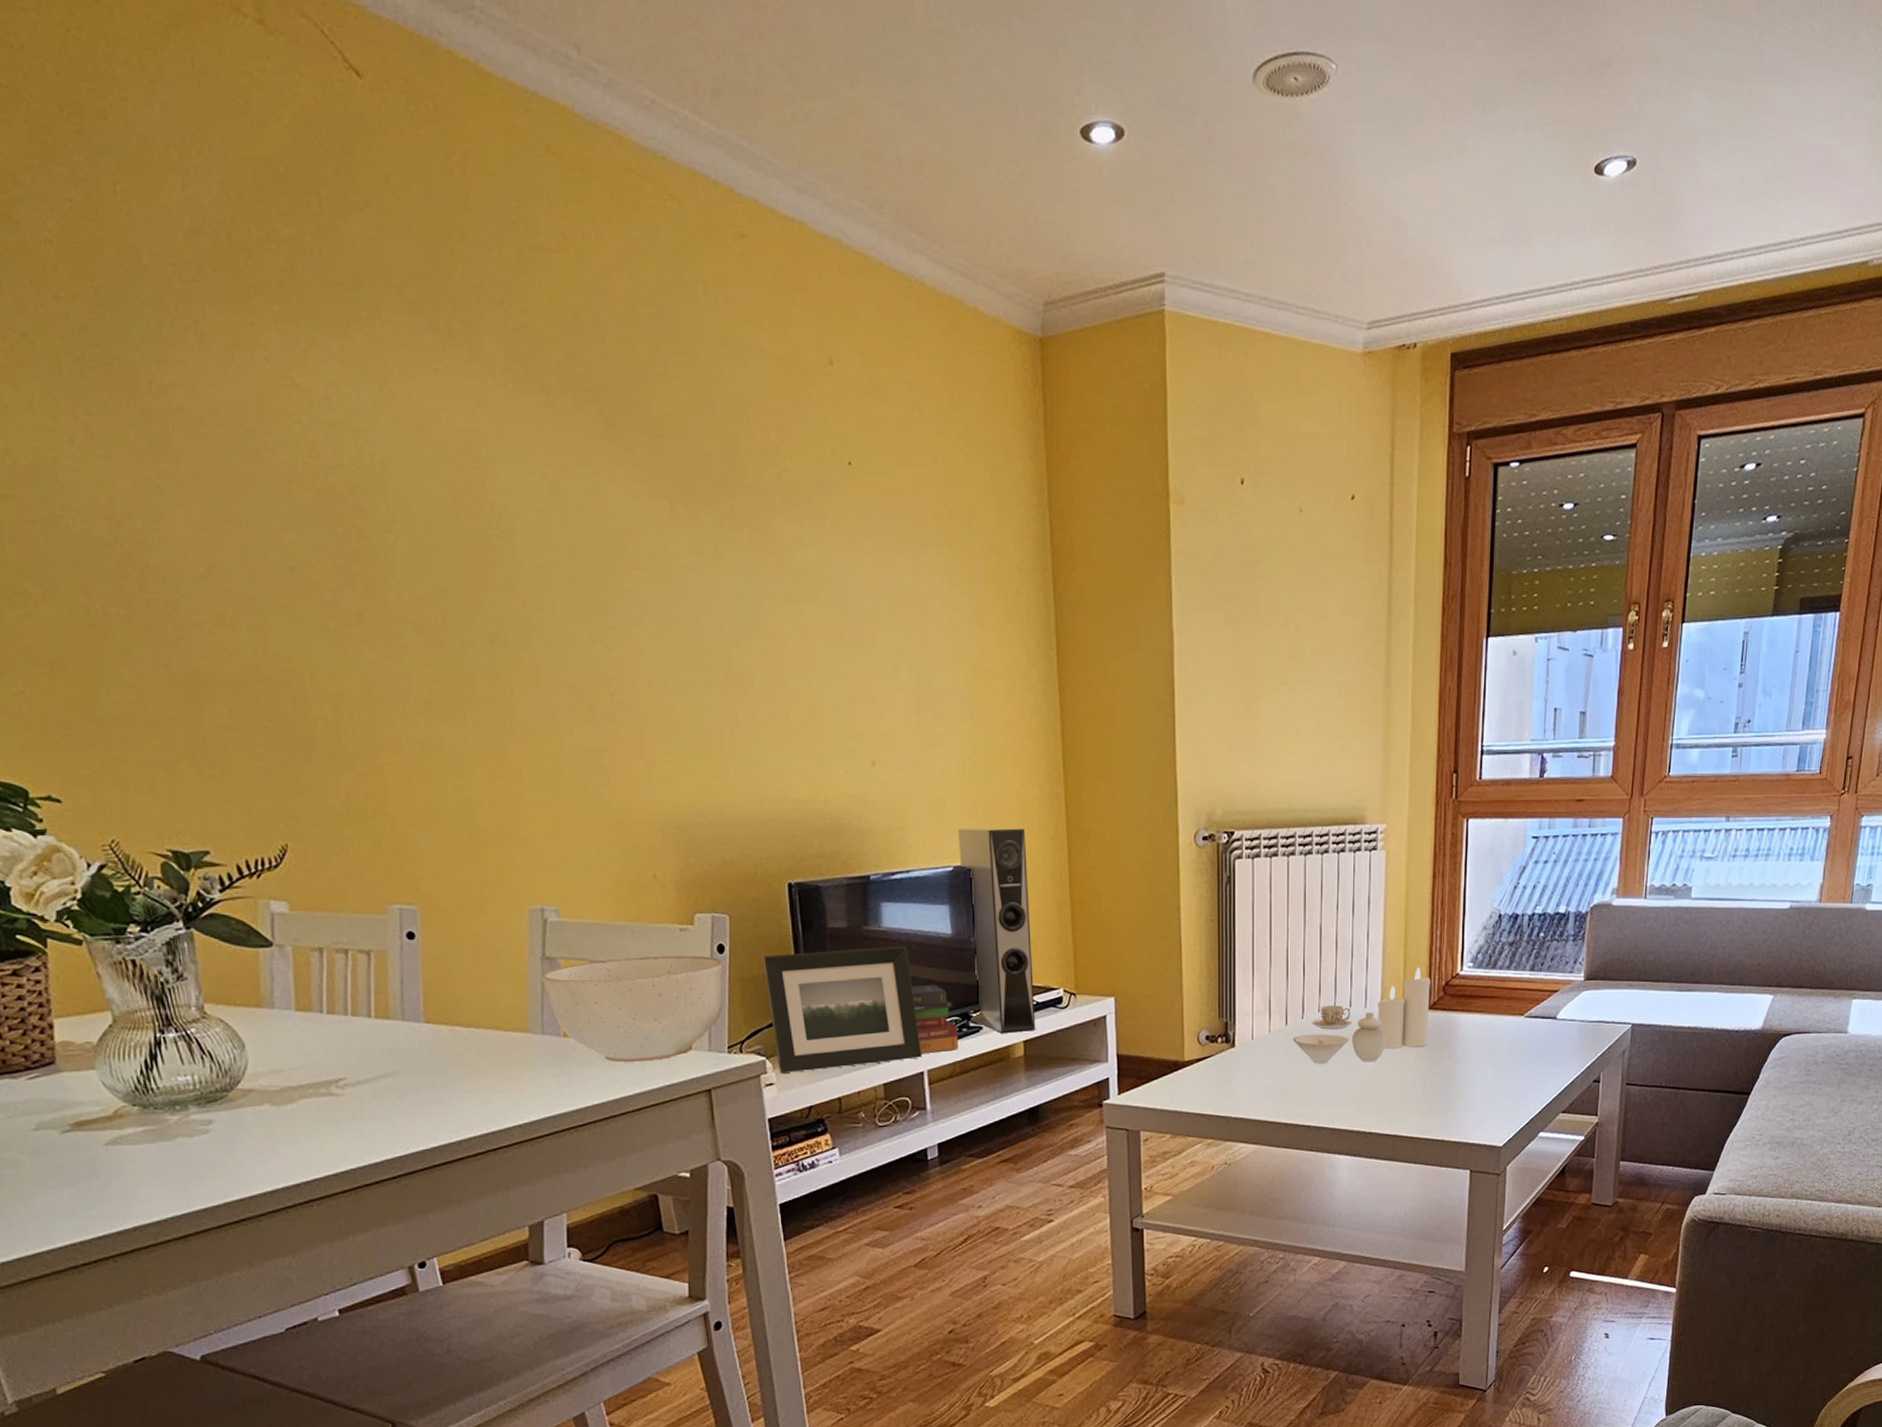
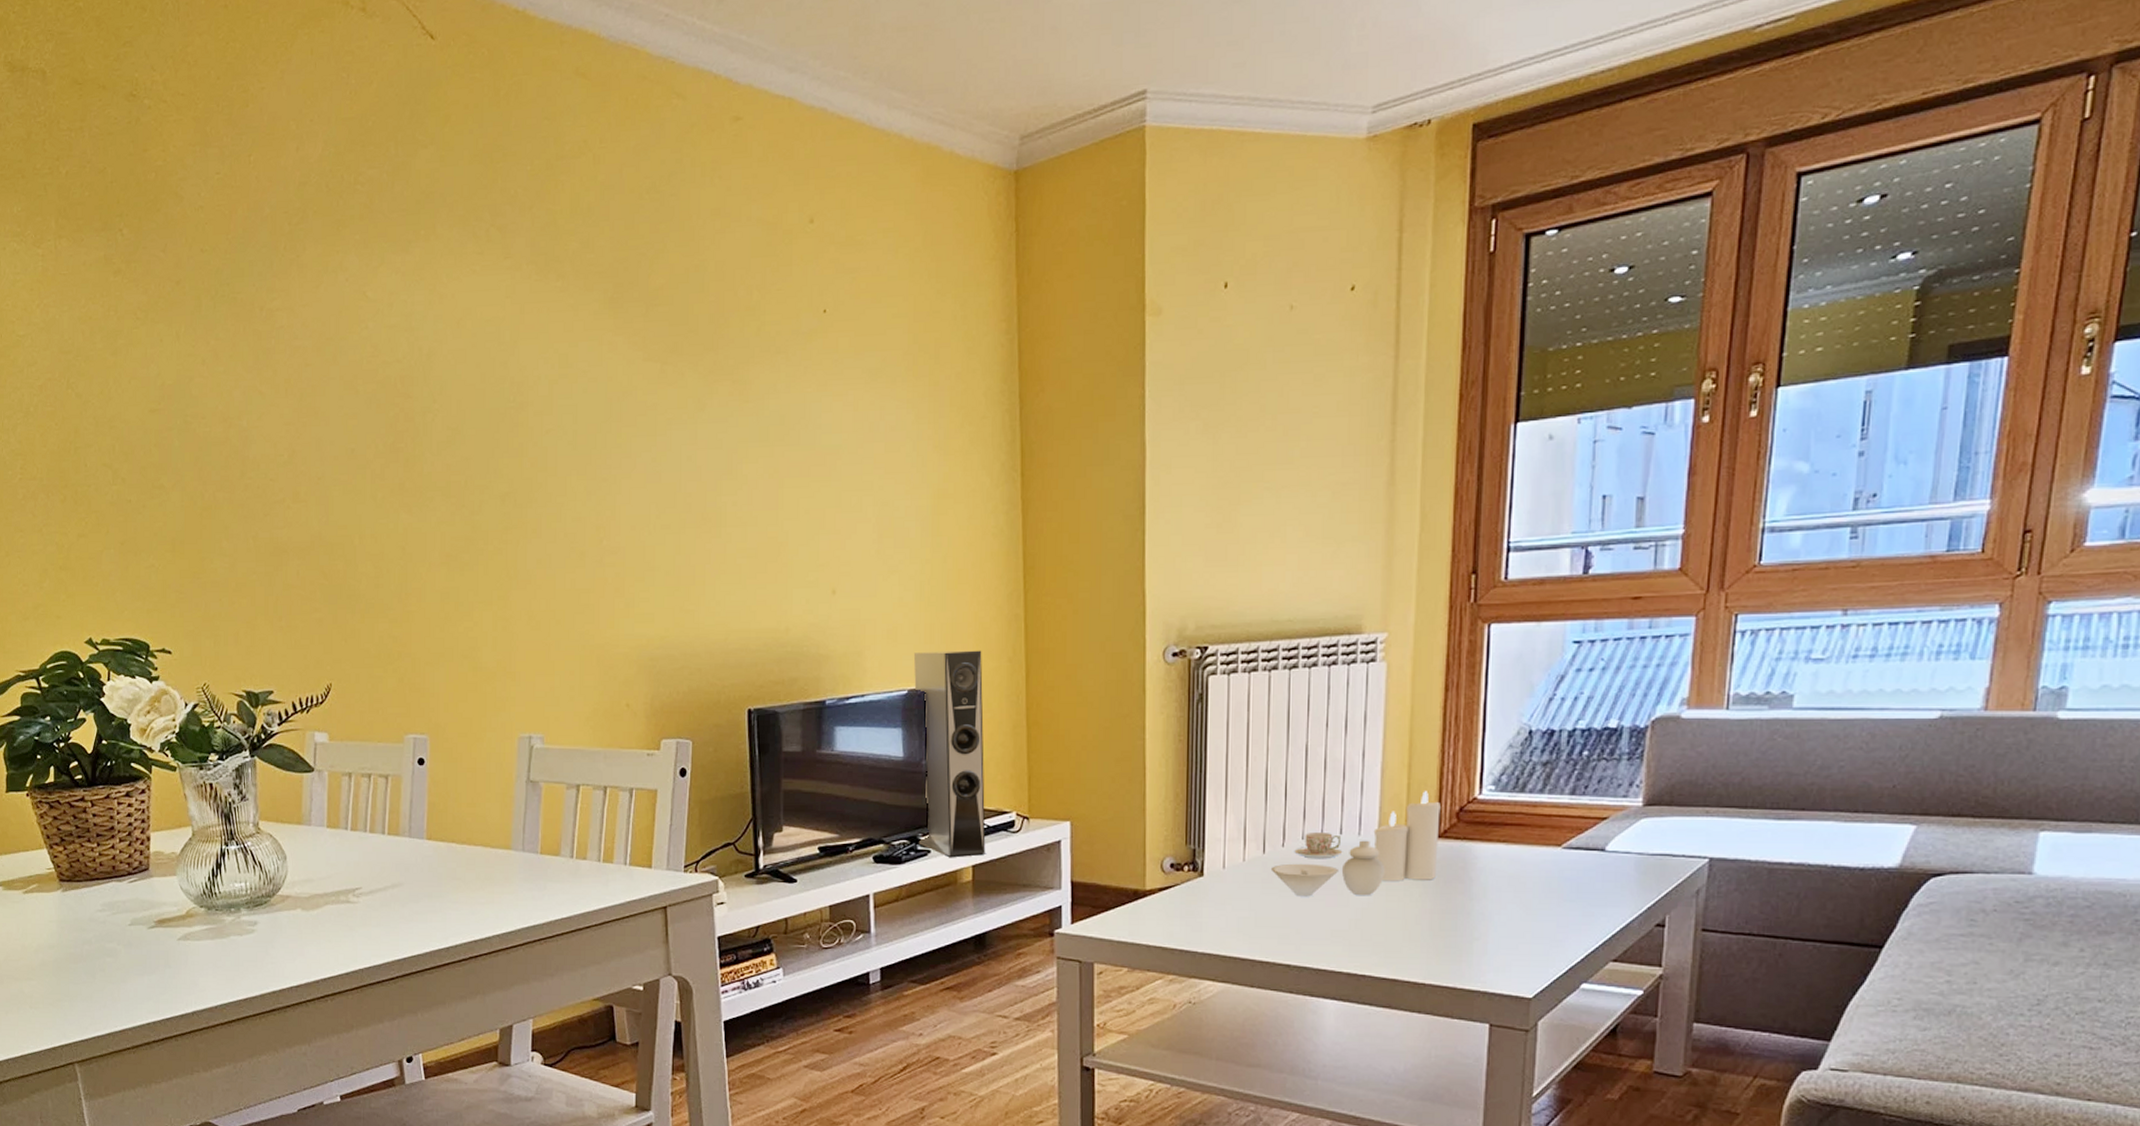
bowl: present [540,956,724,1062] -> none [524,779,685,879]
picture frame: present [762,945,922,1074] -> none [720,769,868,893]
books: present [912,984,959,1054] -> none [861,807,906,877]

